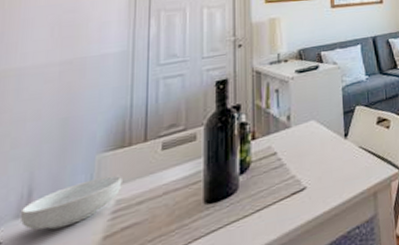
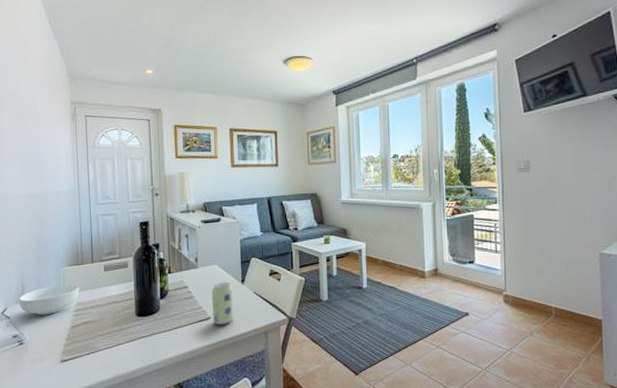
beverage can: none [308,139,336,196] -> present [212,282,234,325]

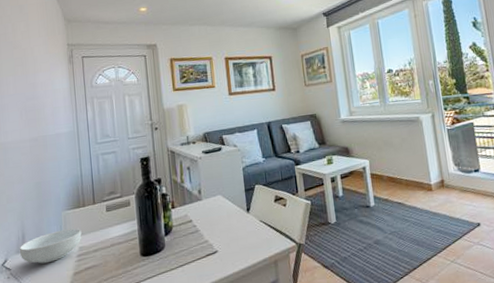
beverage can: present [212,282,234,325] -> none [217,212,242,259]

